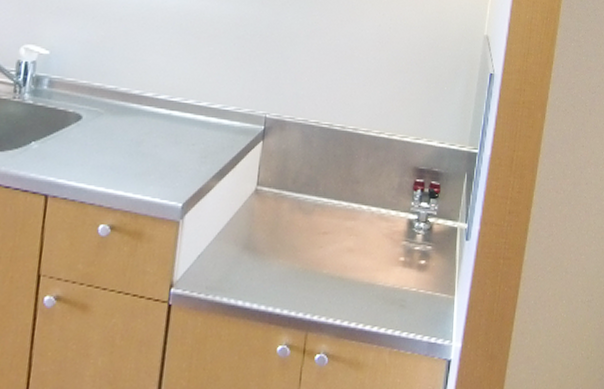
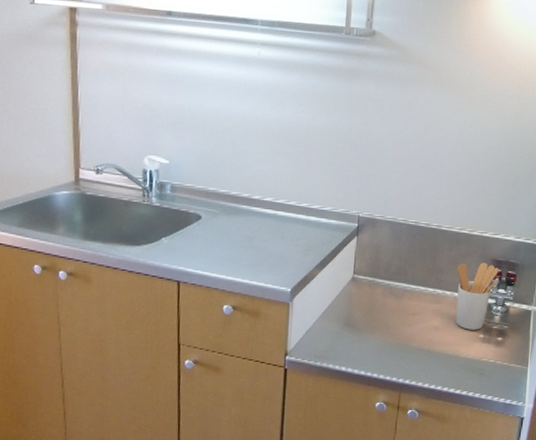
utensil holder: none [373,171,422,252] -> present [456,262,500,330]

